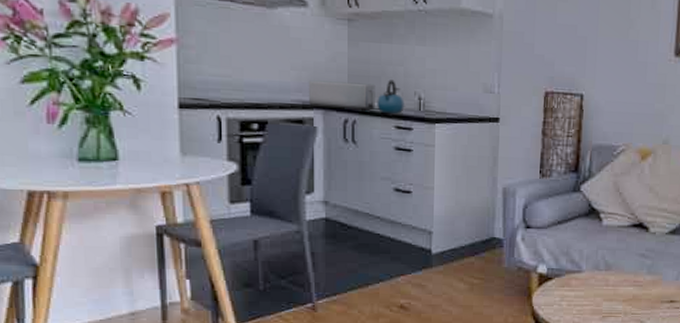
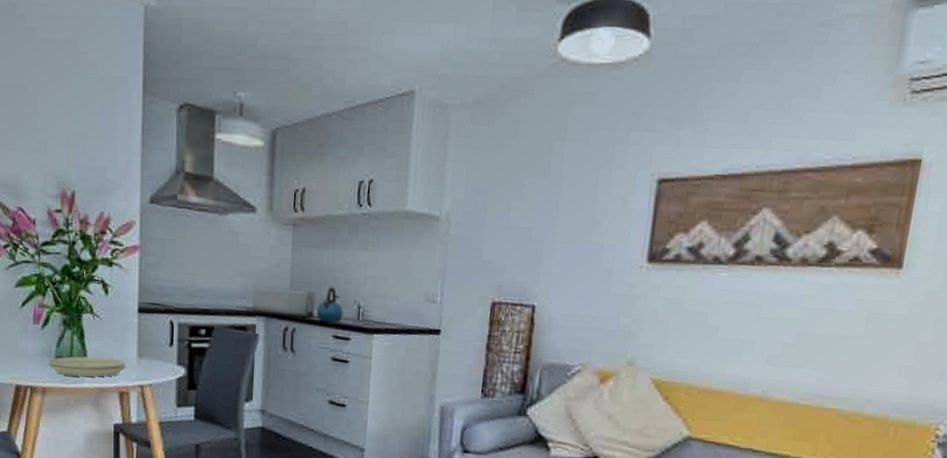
plate: none [68,156,168,178] -> present [48,356,127,377]

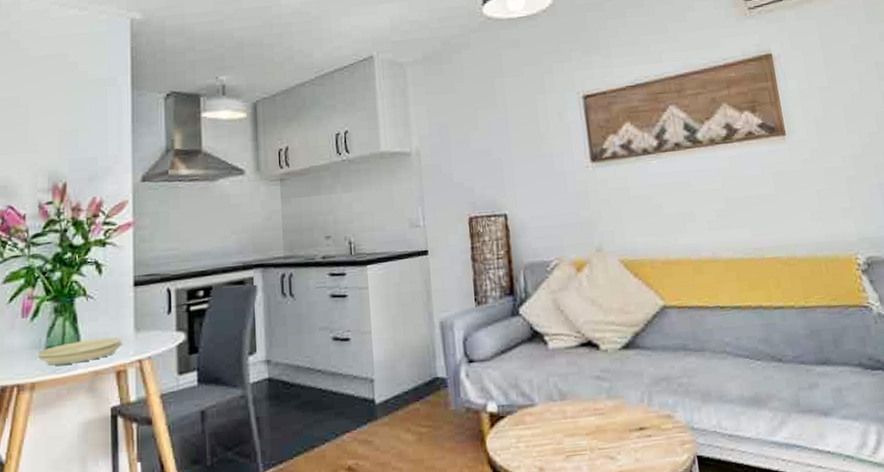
toaster: present [252,286,316,319] -> none [247,236,310,267]
kettle: present [316,287,344,323] -> none [310,229,337,262]

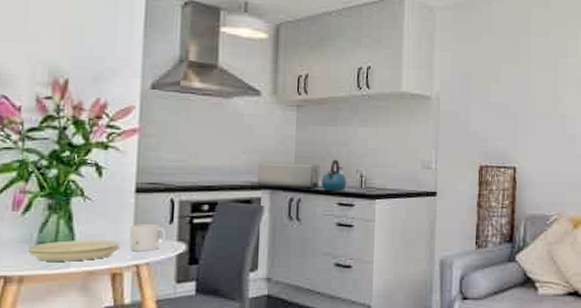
mug: none [131,316,166,347] -> present [129,224,167,252]
toaster: none [247,236,310,267] -> present [257,162,320,189]
kettle: none [310,229,337,262] -> present [321,159,347,191]

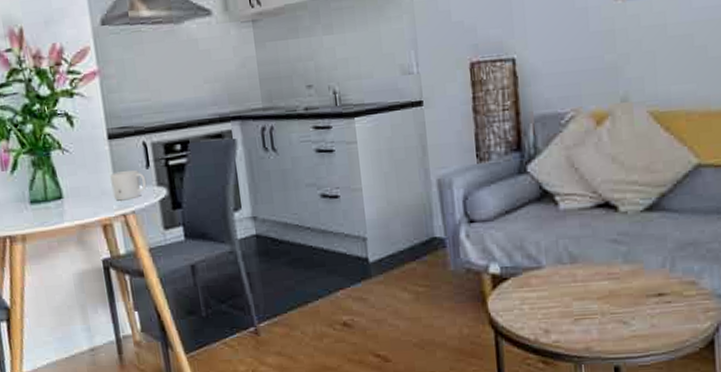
plate: present [27,239,121,262] -> none [22,191,106,218]
toaster: present [257,162,320,189] -> none [222,84,291,119]
kettle: present [321,159,347,191] -> none [291,77,320,114]

